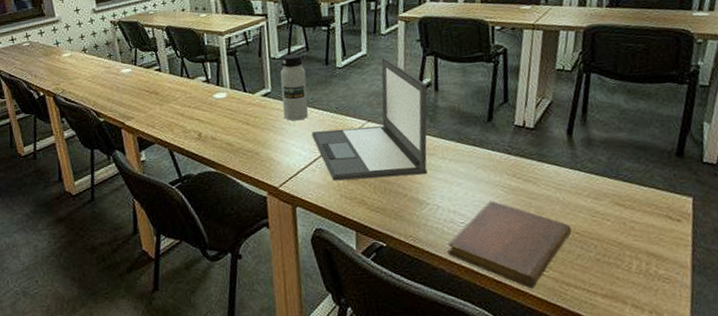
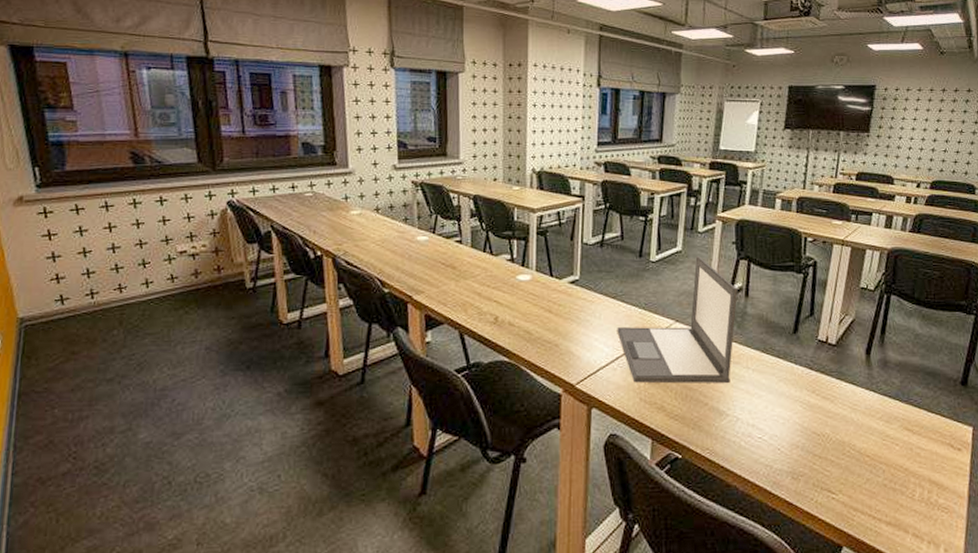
water bottle: present [280,54,309,121] -> none [589,242,617,314]
notebook: present [447,201,572,289] -> none [743,416,863,512]

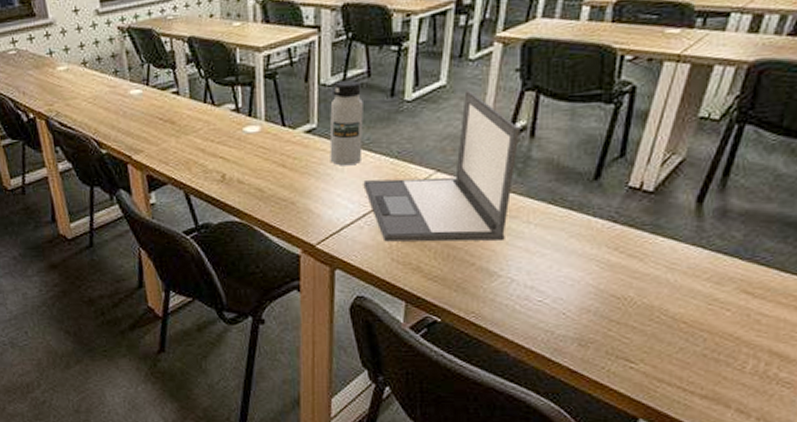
water bottle: none [589,242,617,314] -> present [329,80,364,166]

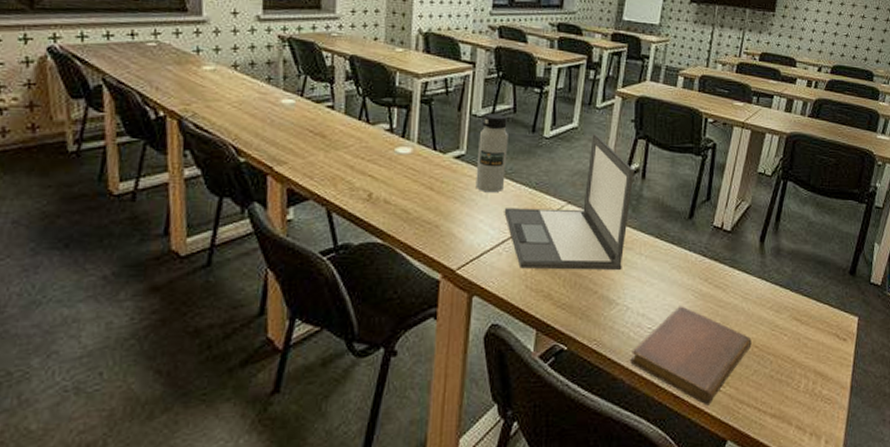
notebook: none [516,277,678,382] -> present [630,306,752,406]

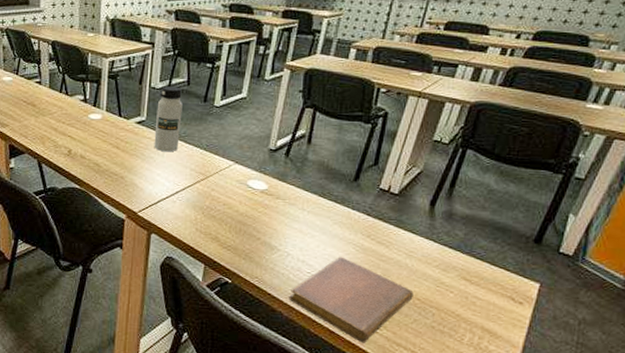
laptop: present [504,134,635,270] -> none [178,103,301,222]

